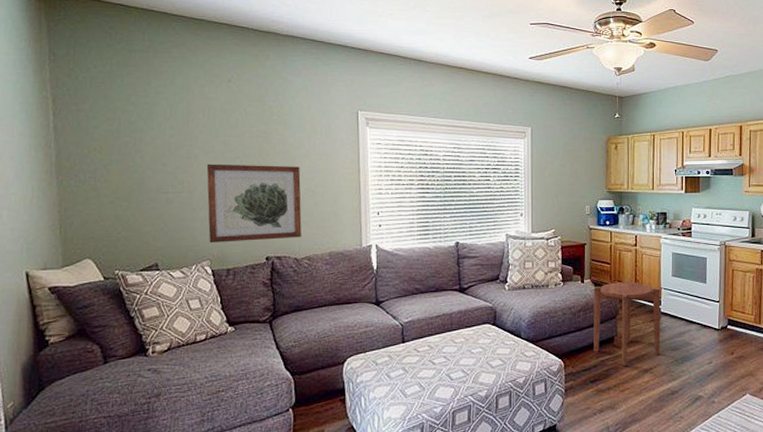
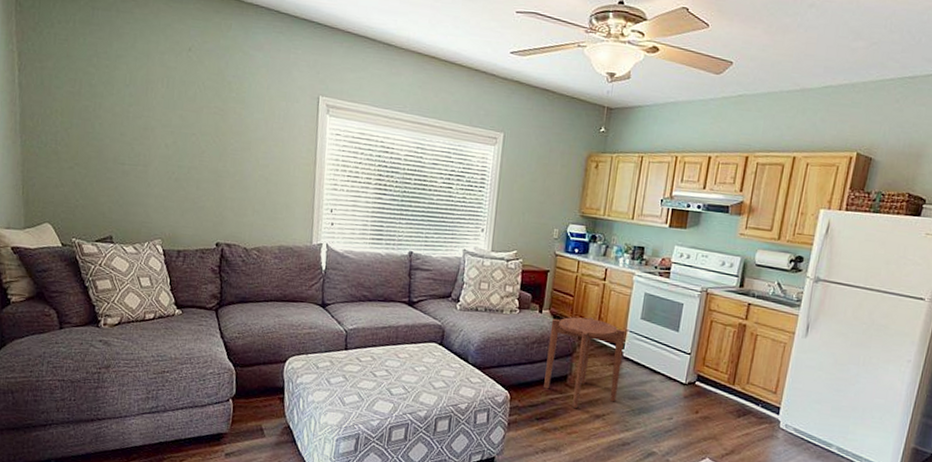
wall art: present [206,164,302,243] -> none [161,138,256,227]

